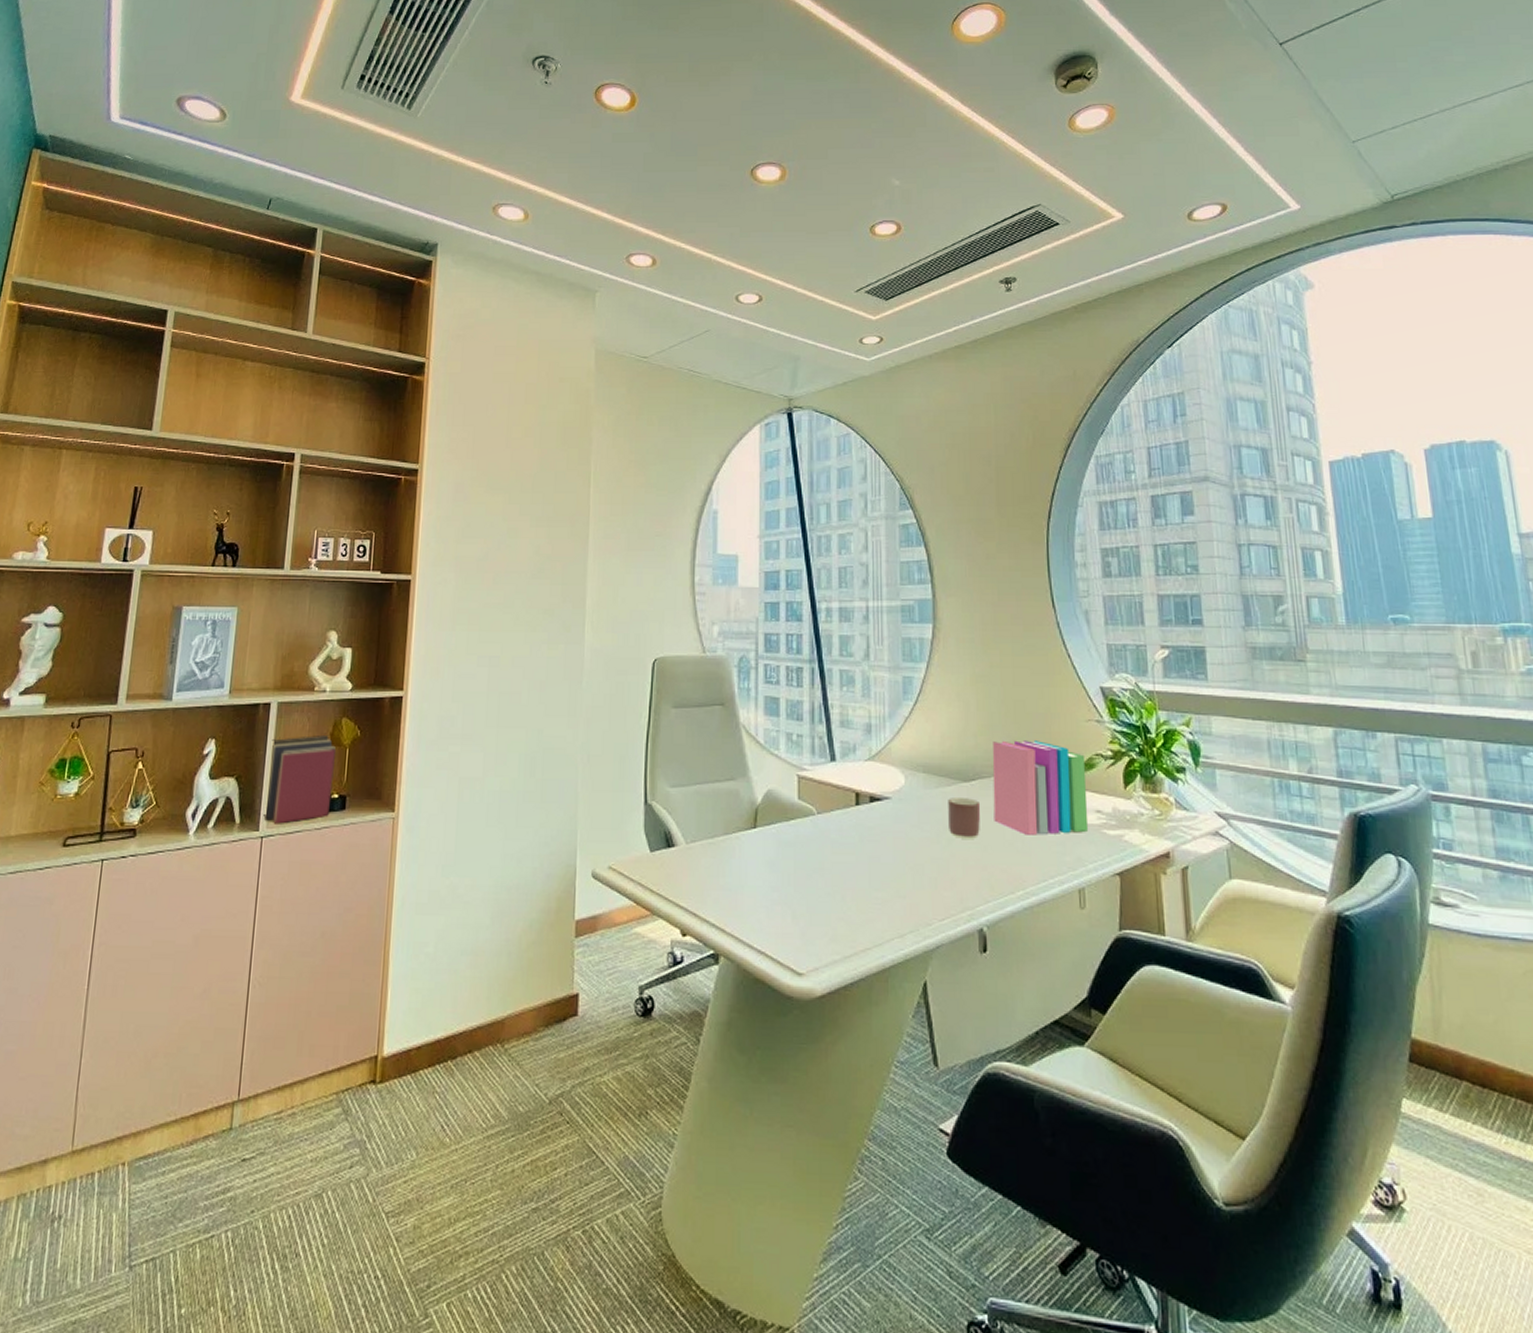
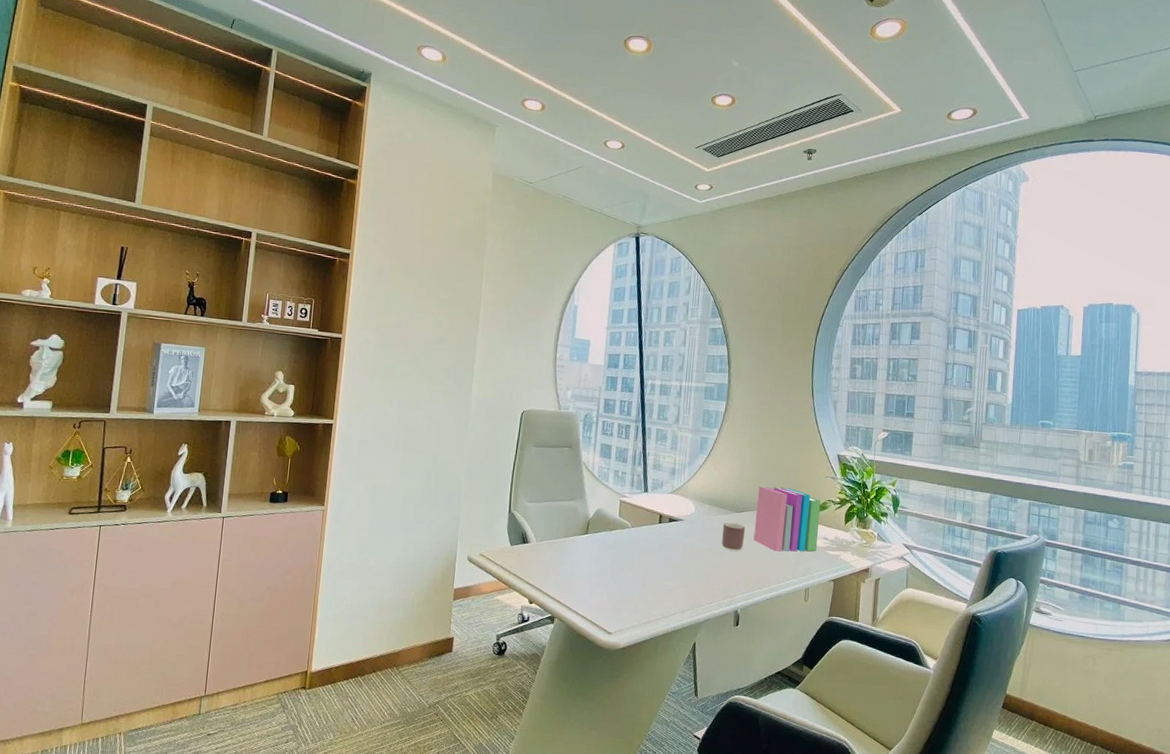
books: present [263,736,336,824] -> none [224,447,281,509]

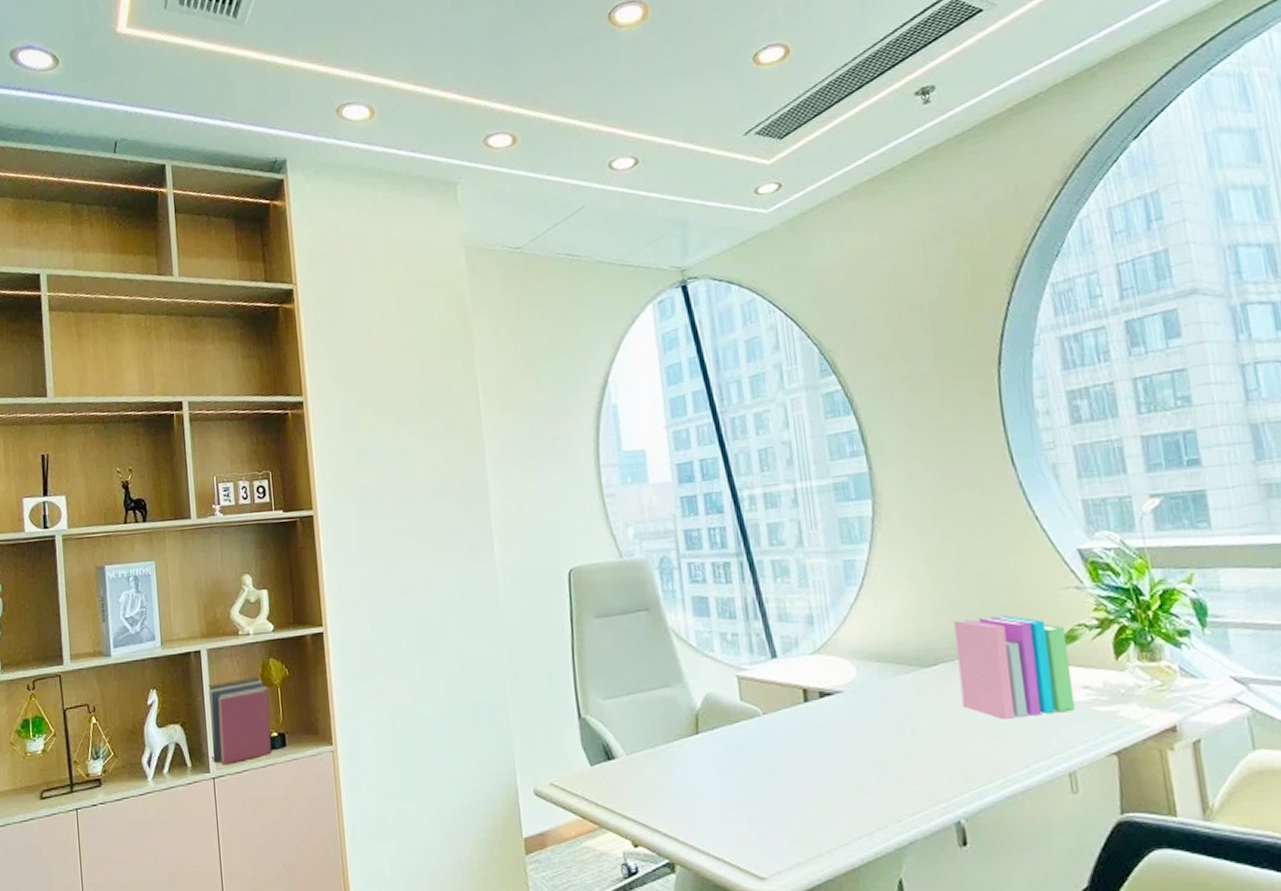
books: none [224,447,281,509] -> present [207,677,272,765]
mug: present [722,523,746,551] -> none [908,684,948,728]

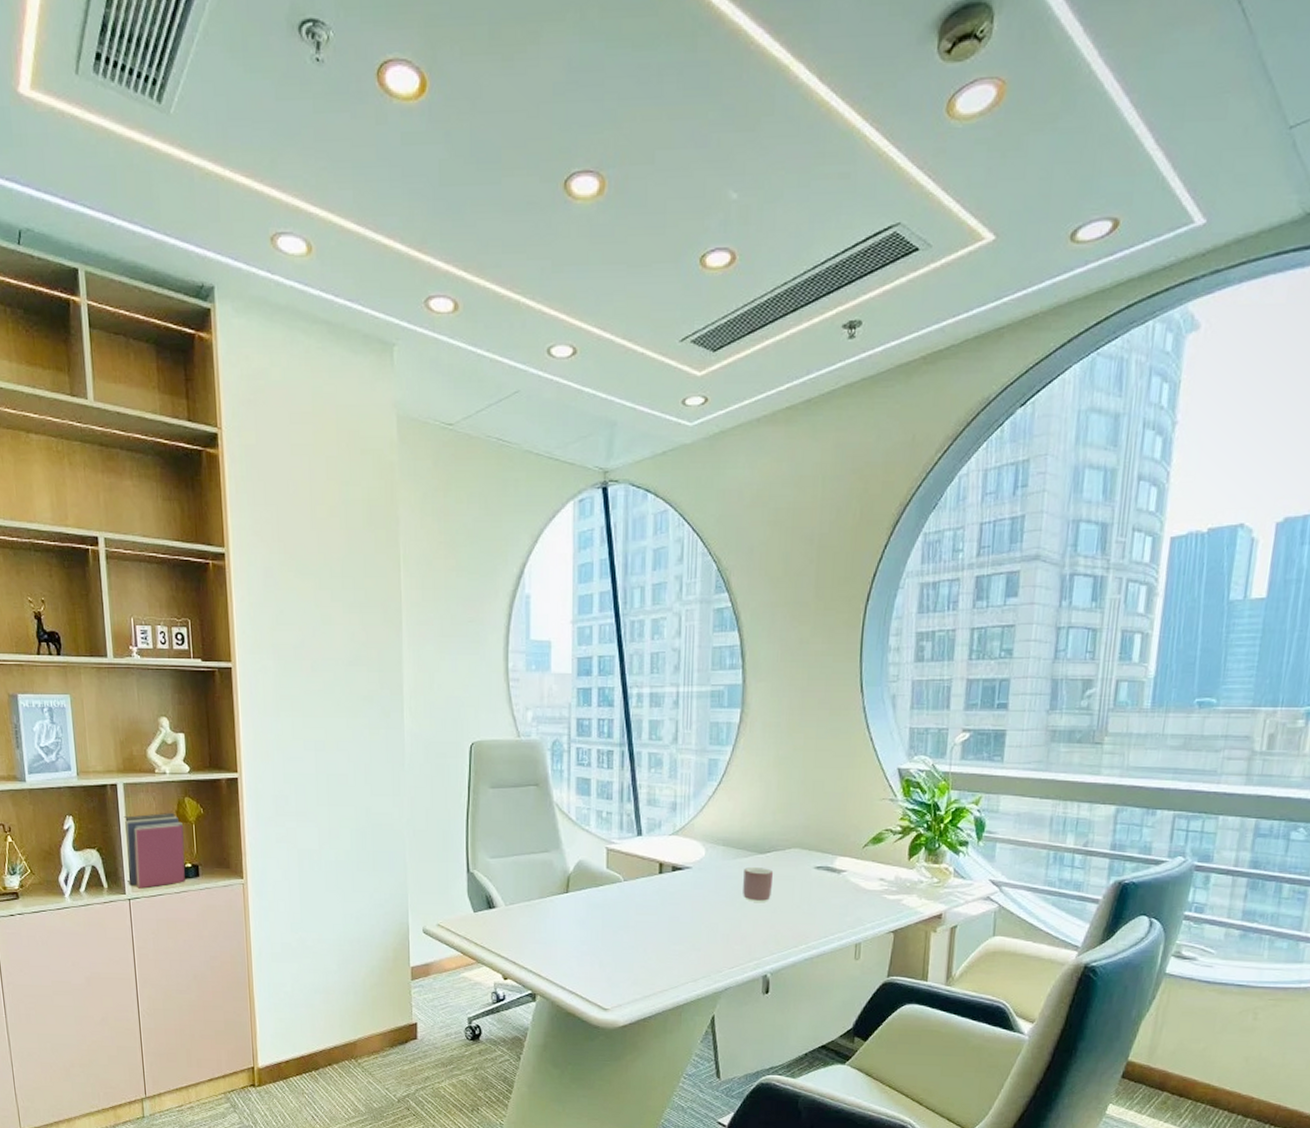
mug: none [908,684,948,728] -> present [743,867,774,902]
books: present [954,615,1076,719] -> none [785,817,876,899]

